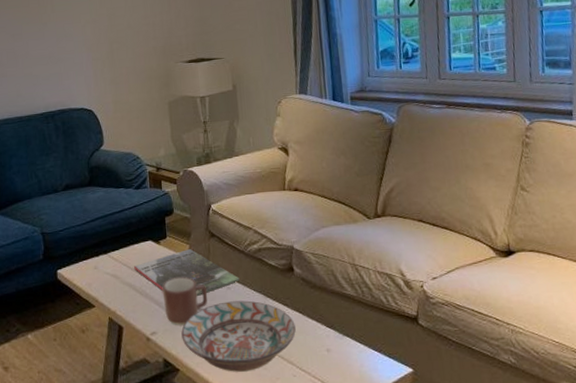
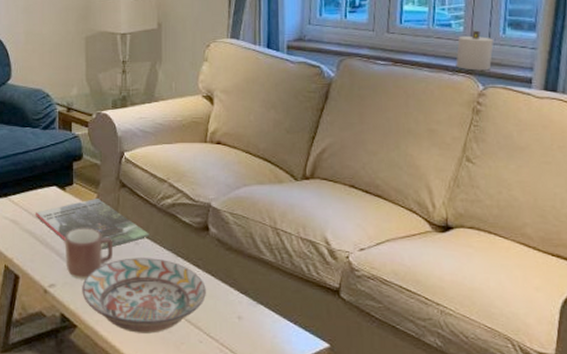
candle: none [502,71,535,108] -> present [456,30,494,71]

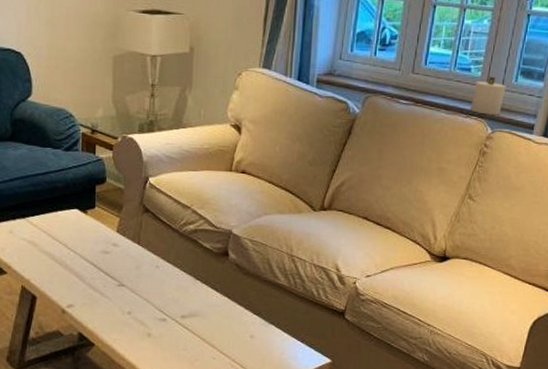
magazine: present [34,197,149,249] -> none [54,221,170,272]
mug: present [64,228,114,280] -> none [84,251,134,301]
decorative bowl: present [82,258,206,334] -> none [101,280,222,351]

